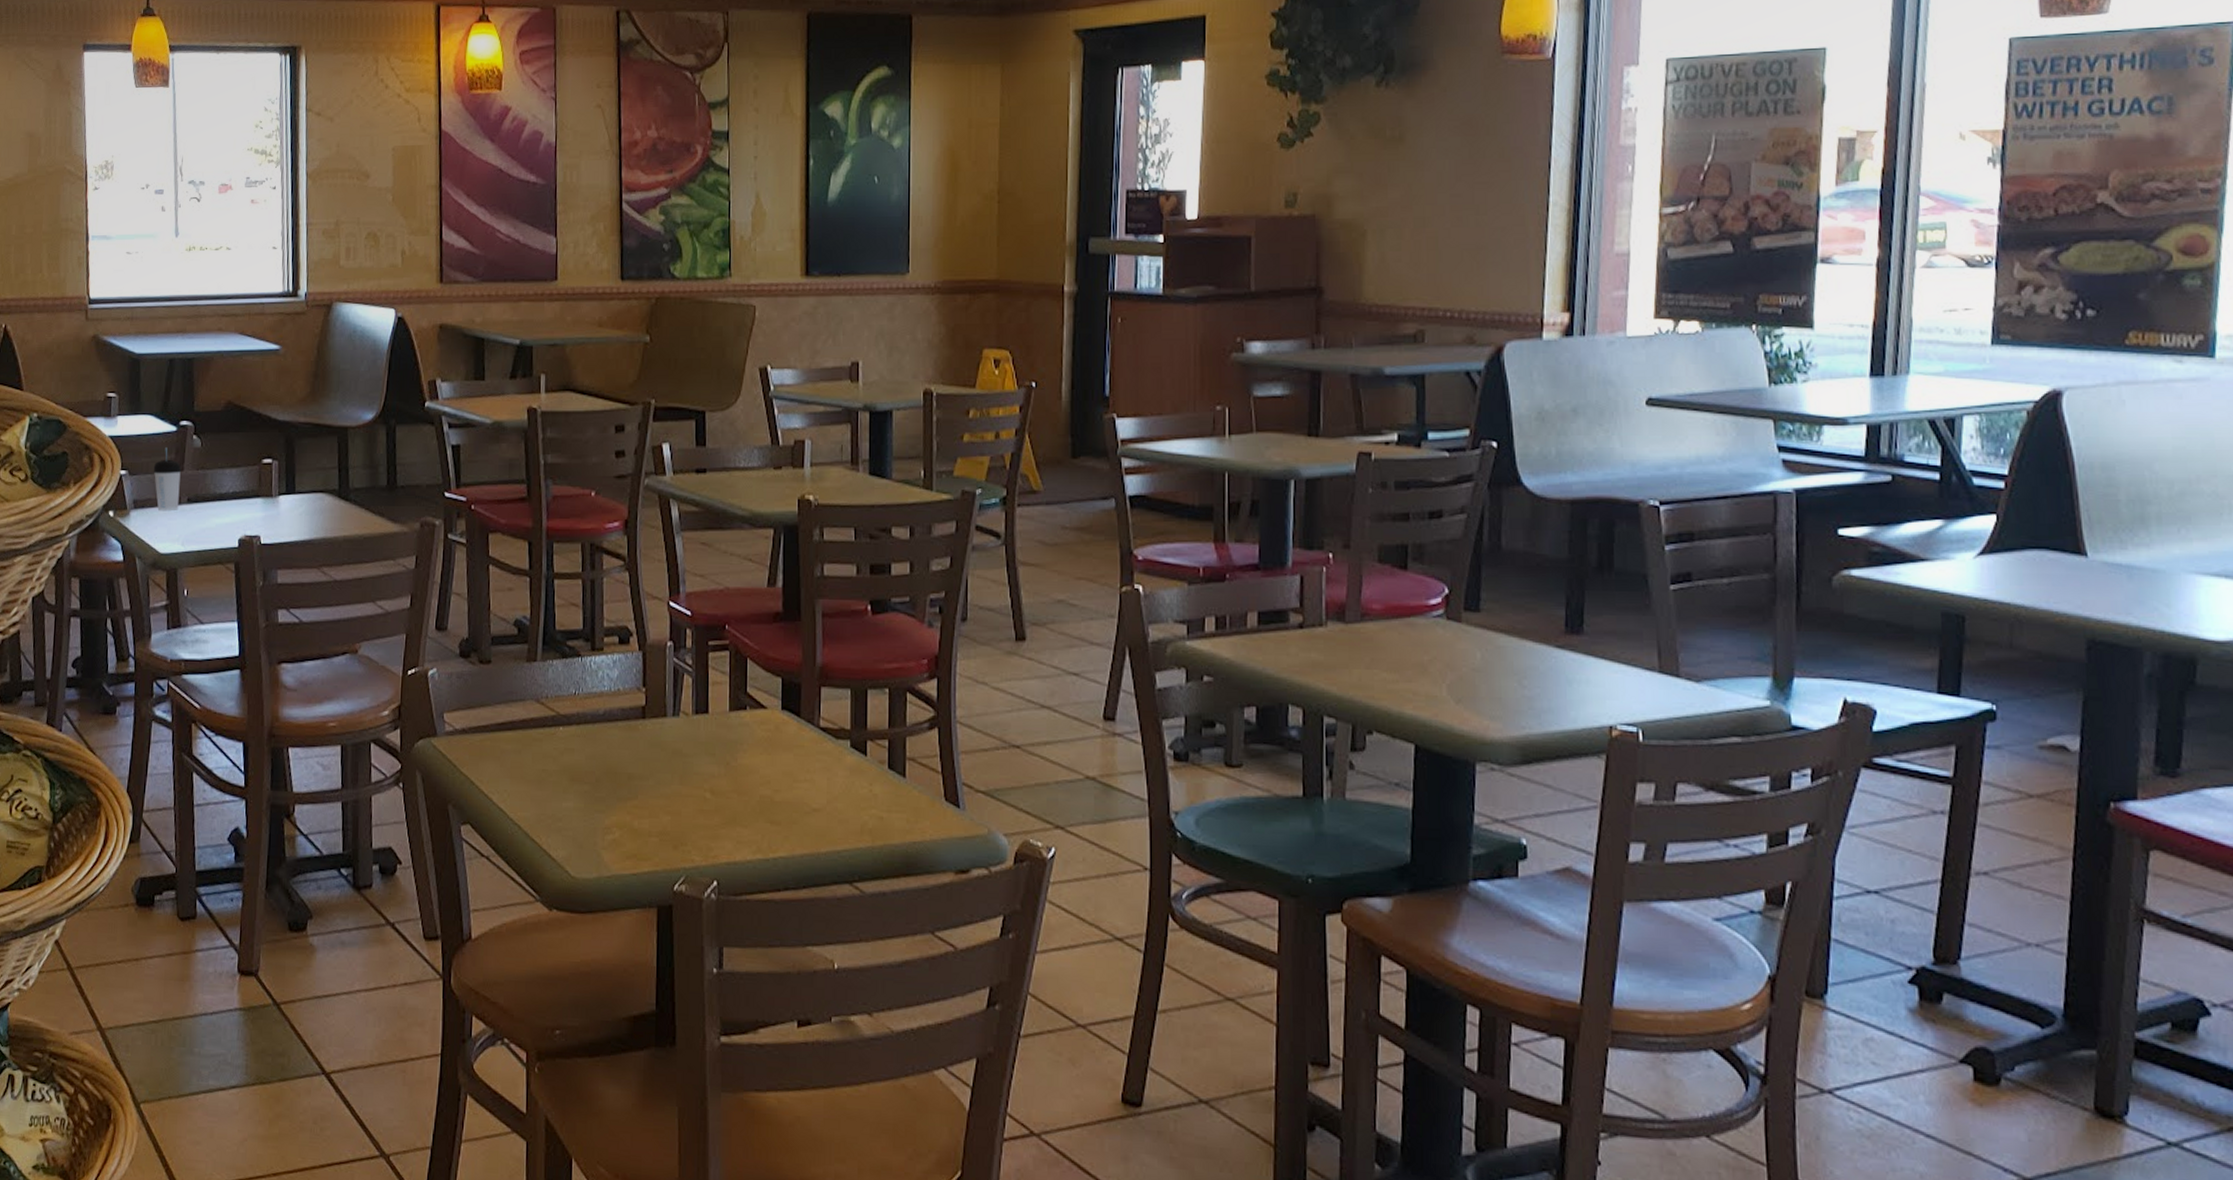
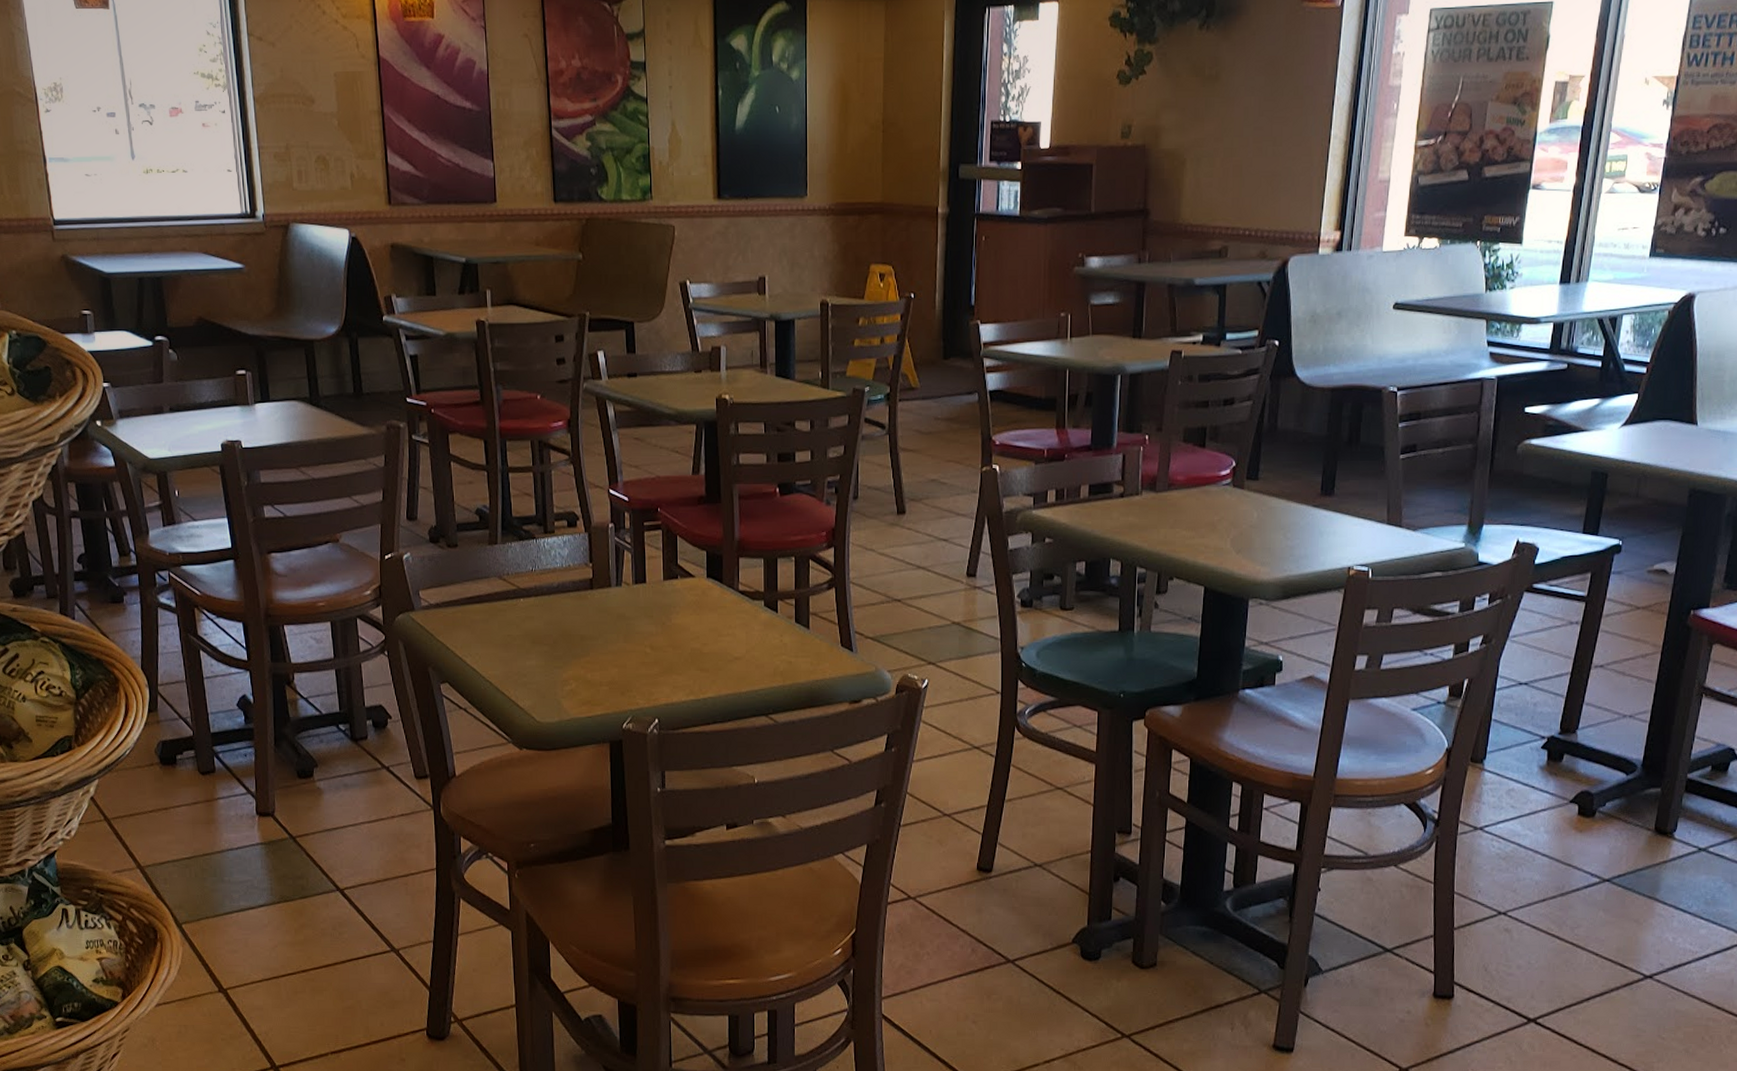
beverage cup: present [153,447,182,512] -> none [134,361,162,420]

